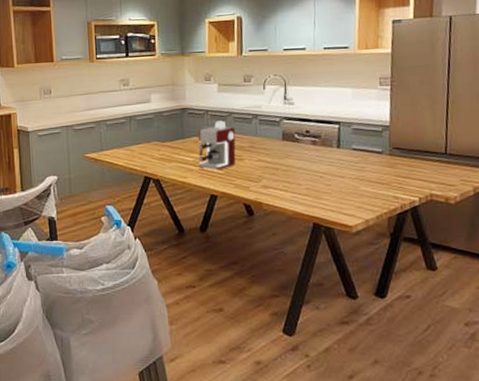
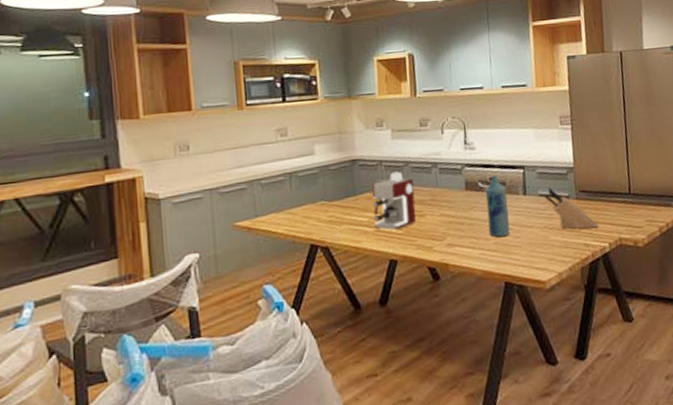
bottle: none [300,129,322,184] -> present [485,176,510,238]
knife block: none [358,143,411,183] -> present [544,187,599,229]

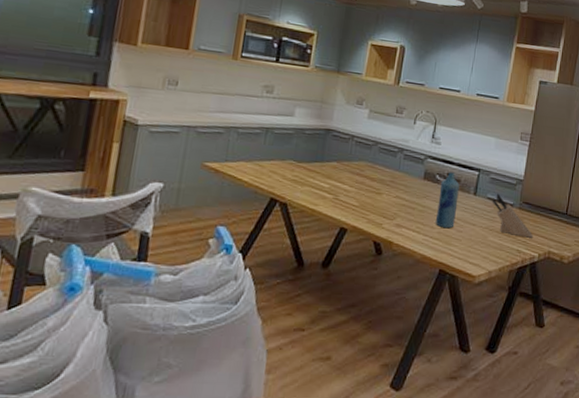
coffee maker: present [372,172,416,231] -> none [334,148,379,202]

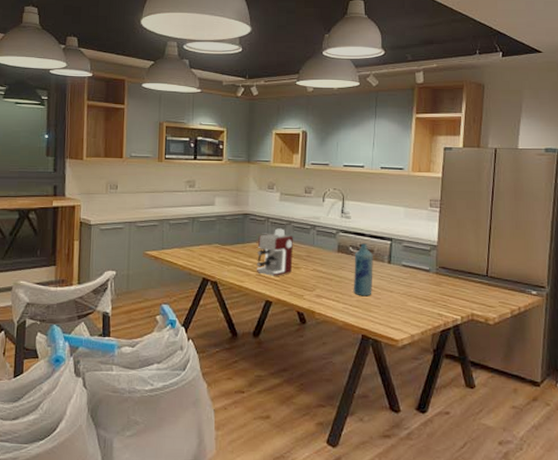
coffee maker: none [334,148,379,202] -> present [257,228,294,277]
knife block: present [492,193,534,238] -> none [407,260,454,301]

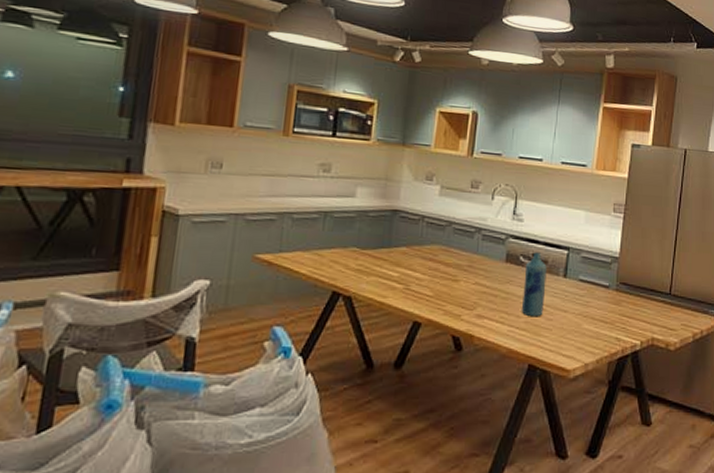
coffee maker: present [257,228,294,277] -> none [405,230,454,292]

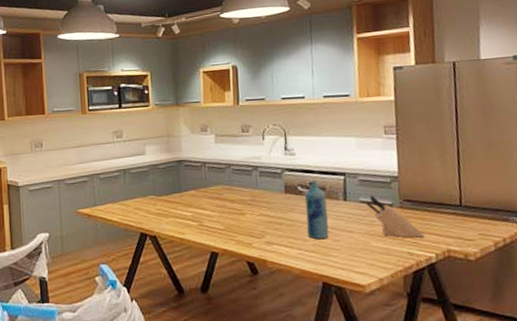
knife block: none [584,274,634,323] -> present [366,195,425,238]

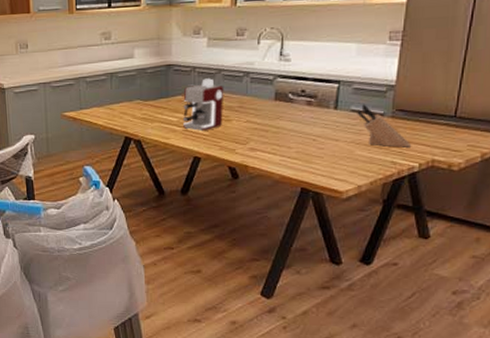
coffee maker: none [196,173,237,226] -> present [183,78,224,132]
bottle: present [305,181,329,240] -> none [292,88,317,147]

